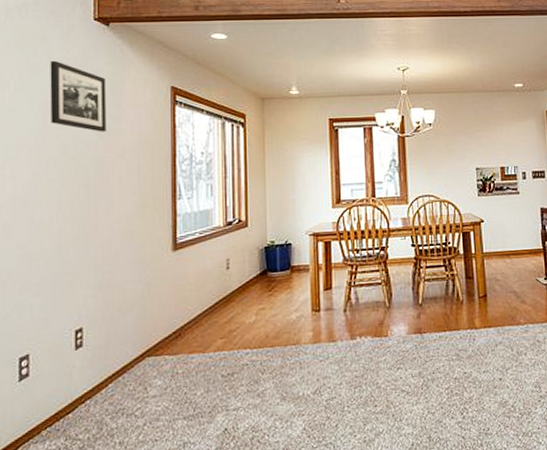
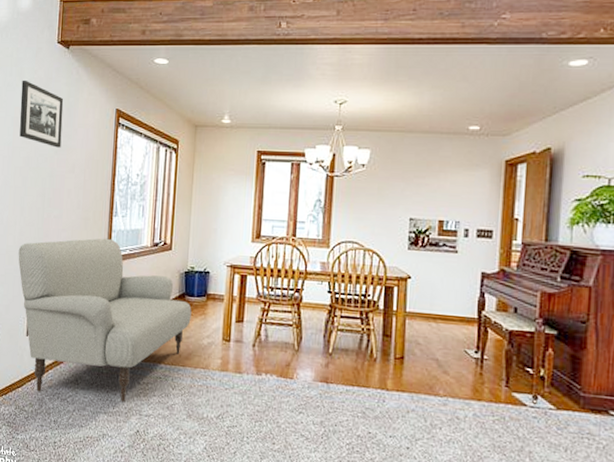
sofa: none [57,224,276,413] -> present [18,238,192,403]

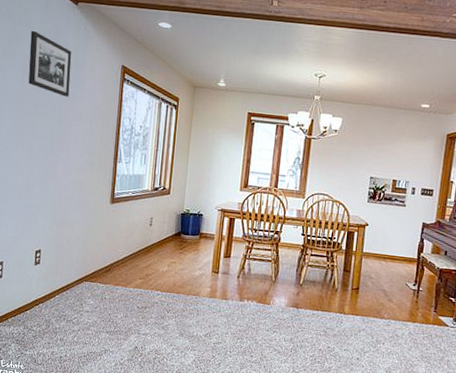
sofa: present [18,238,192,403] -> none [27,181,186,324]

